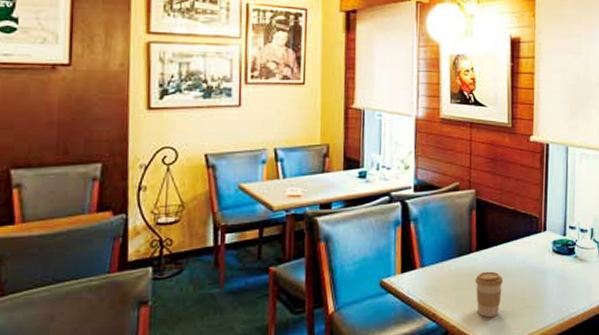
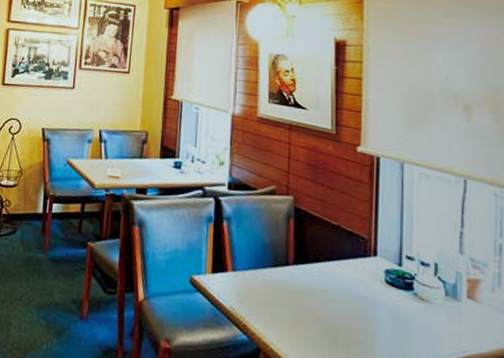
coffee cup: present [475,271,504,318] -> none [291,289,325,345]

